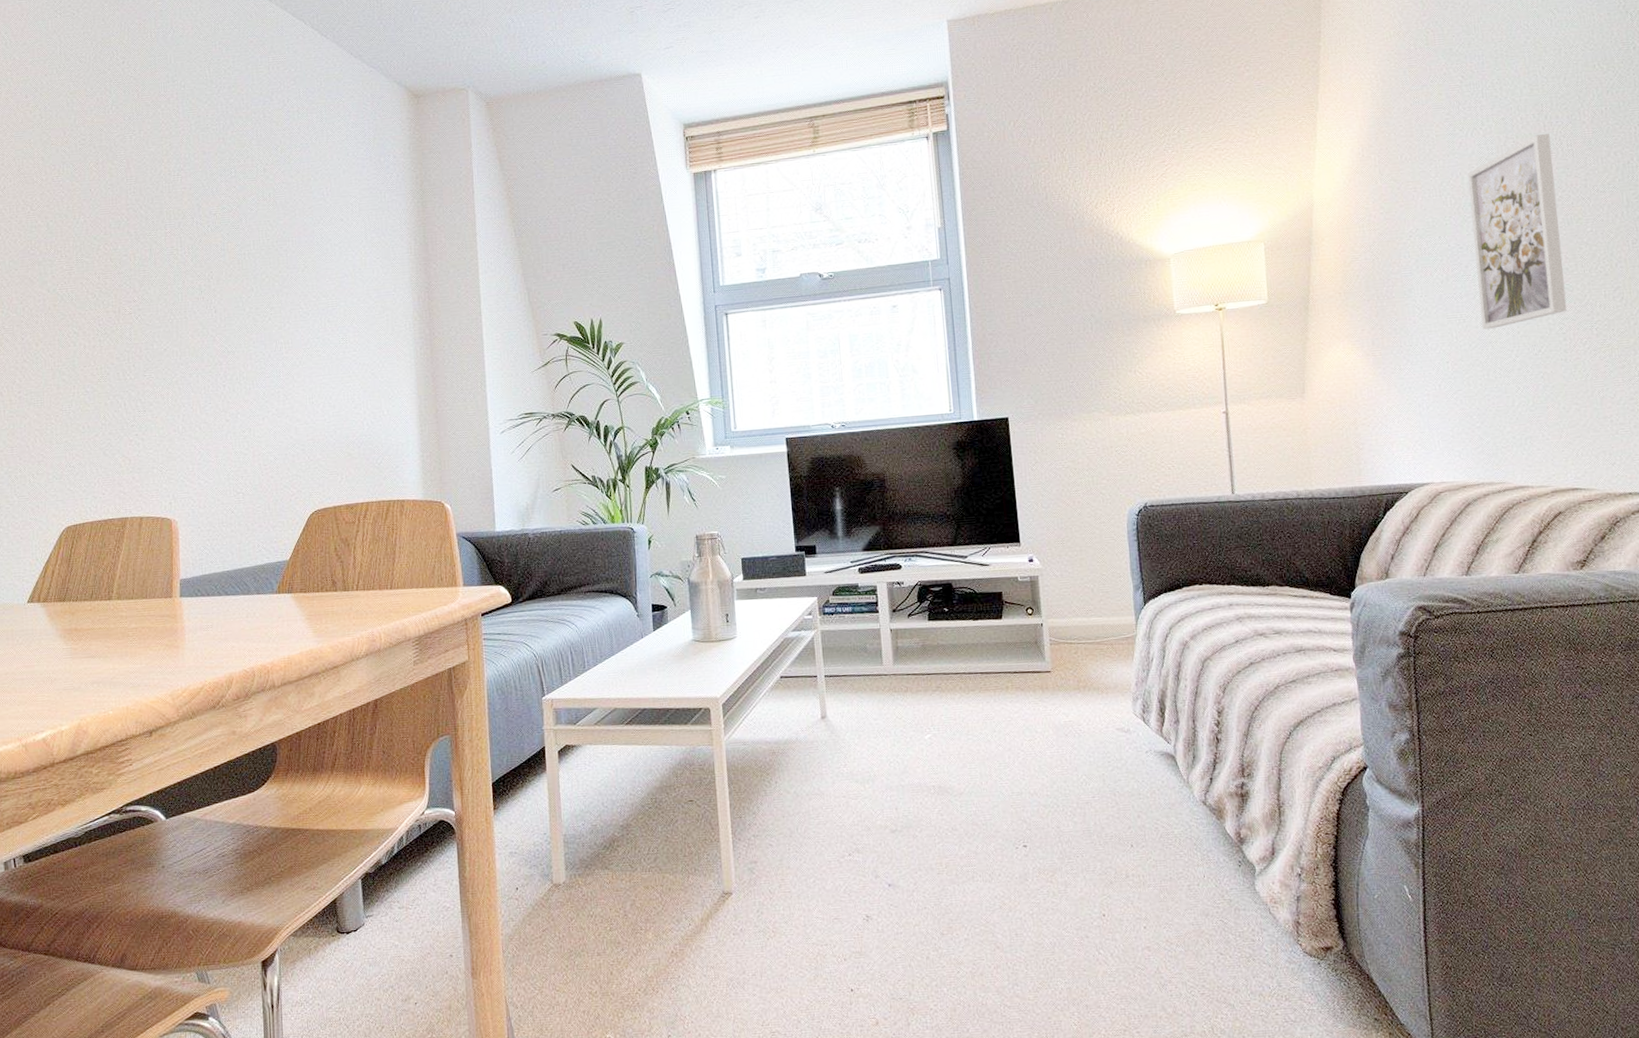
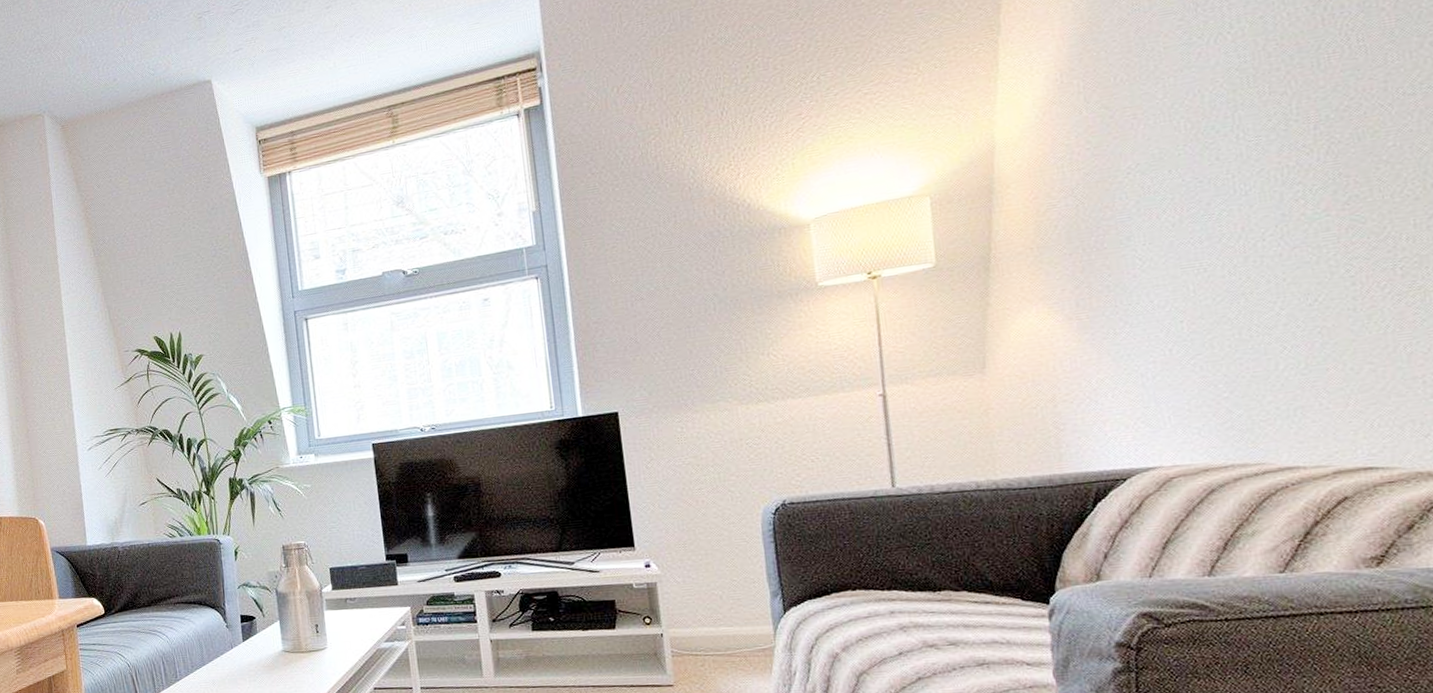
wall art: present [1467,133,1567,329] -> none [1209,27,1357,279]

